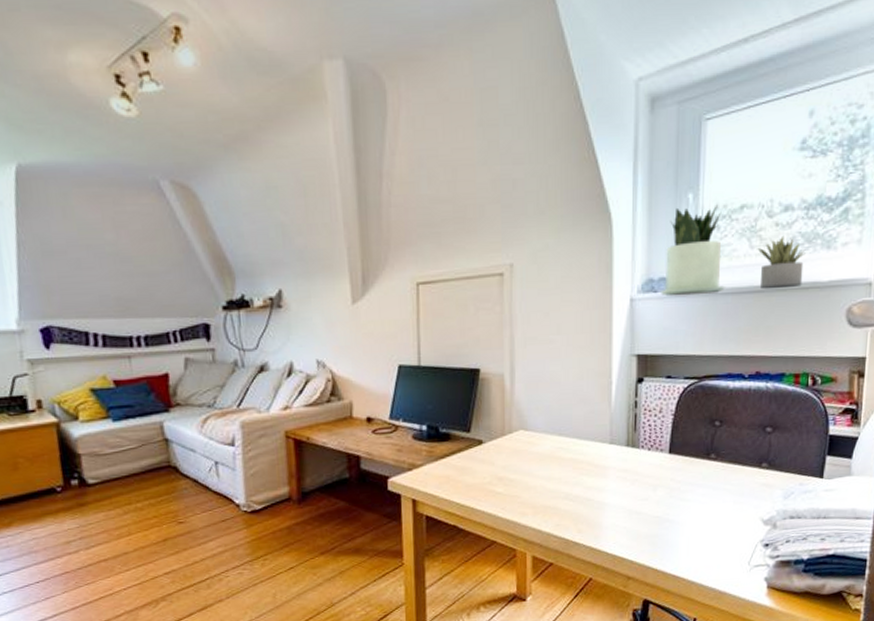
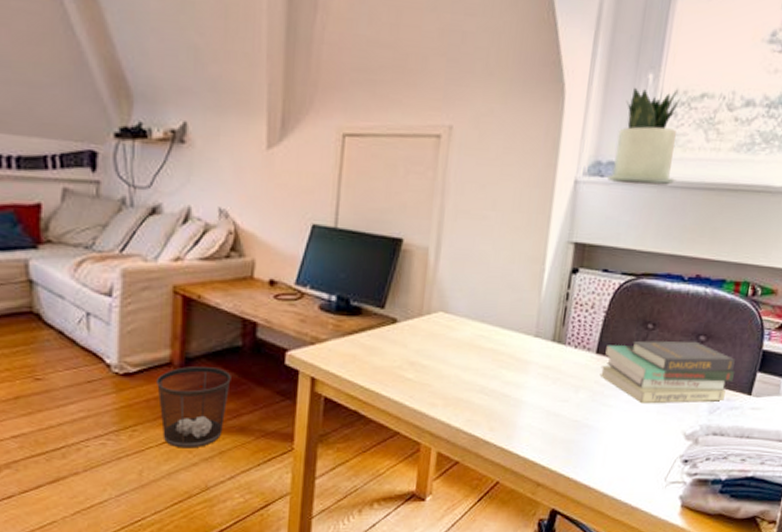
waste bin: none [280,498,343,572] -> present [157,366,231,449]
books: none [674,433,804,494] -> present [599,340,735,403]
succulent plant: present [757,235,806,290] -> none [711,132,762,190]

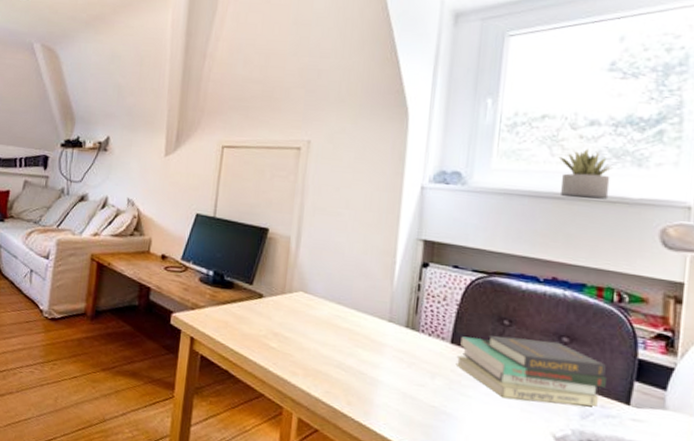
waste bin: present [157,366,231,449] -> none [73,318,129,385]
planter: present [606,88,681,186] -> none [452,111,523,194]
succulent plant: none [711,132,762,190] -> present [558,148,613,200]

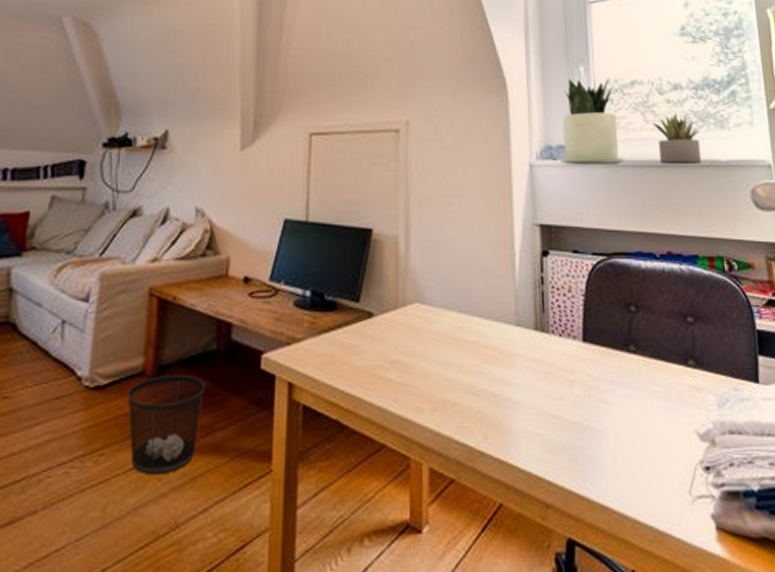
waste bin: none [73,318,129,385] -> present [127,375,205,475]
planter: none [452,111,523,194] -> present [559,78,626,166]
books: present [455,335,606,407] -> none [590,323,735,397]

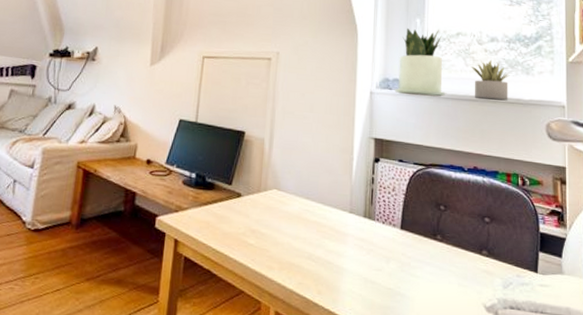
waste bin: present [127,375,205,475] -> none [57,226,114,296]

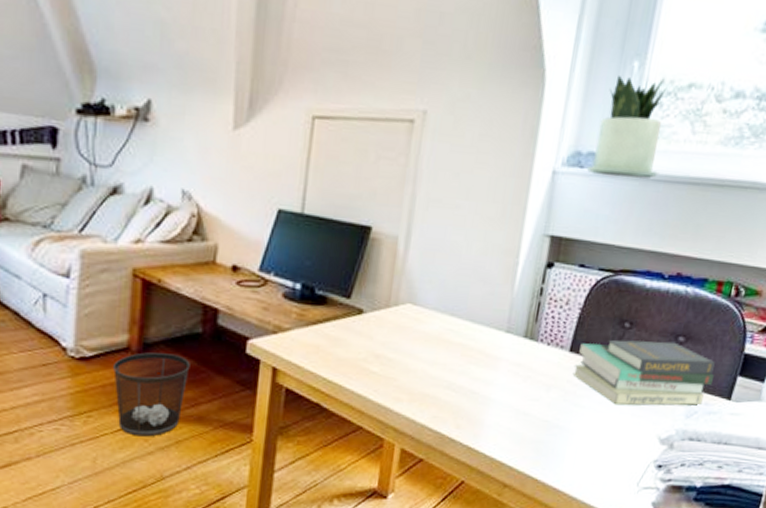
waste bin: none [57,226,114,296] -> present [113,352,190,437]
books: none [405,220,519,277] -> present [572,340,715,405]
succulent plant: present [471,59,509,101] -> none [696,125,751,185]

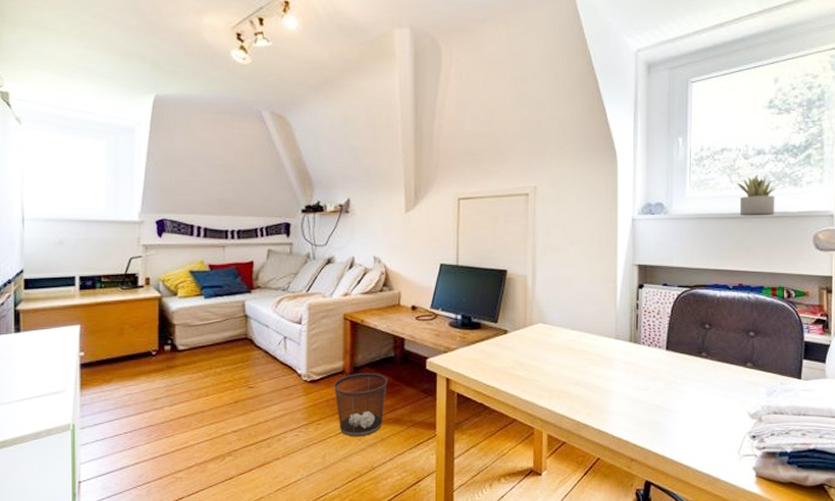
books: present [572,340,715,405] -> none [671,336,783,388]
planter: present [586,76,667,179] -> none [656,147,711,218]
succulent plant: none [696,125,751,185] -> present [736,174,777,216]

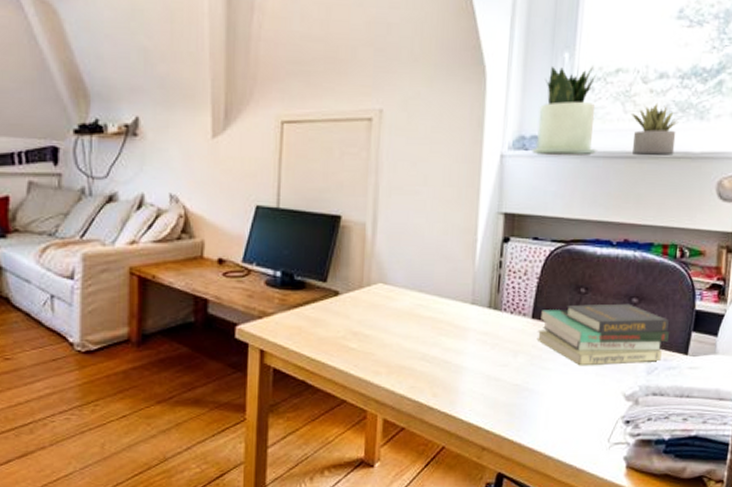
waste bin: present [334,373,387,437] -> none [116,343,185,421]
planter: none [656,147,711,218] -> present [531,66,598,157]
books: none [671,336,783,388] -> present [536,303,669,365]

